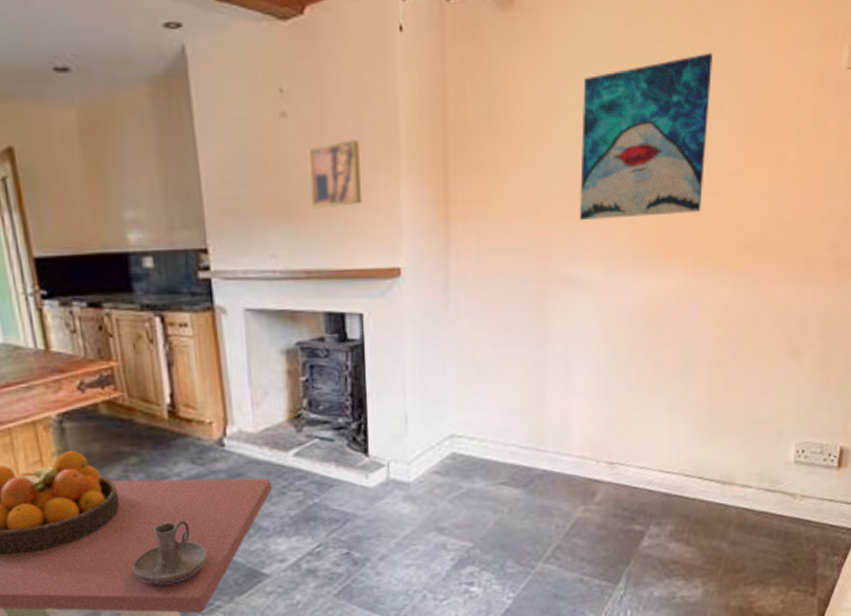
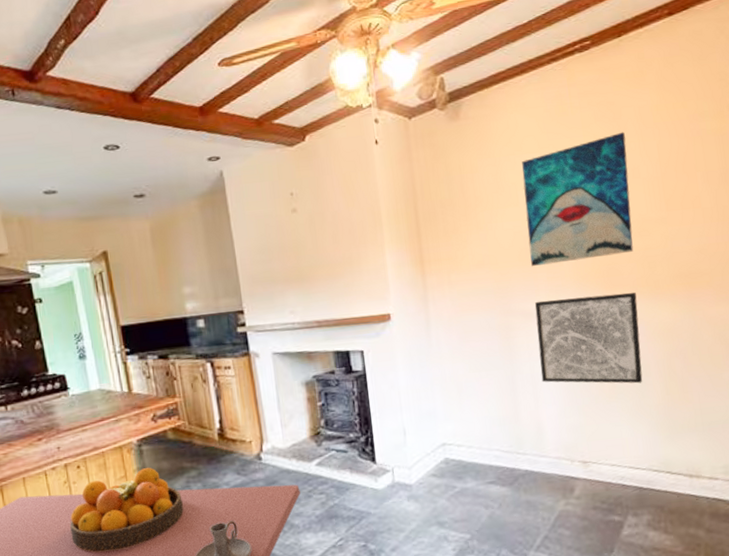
wall art: present [307,140,361,209] -> none [313,223,356,275]
wall art: none [575,262,696,374] -> present [534,292,643,384]

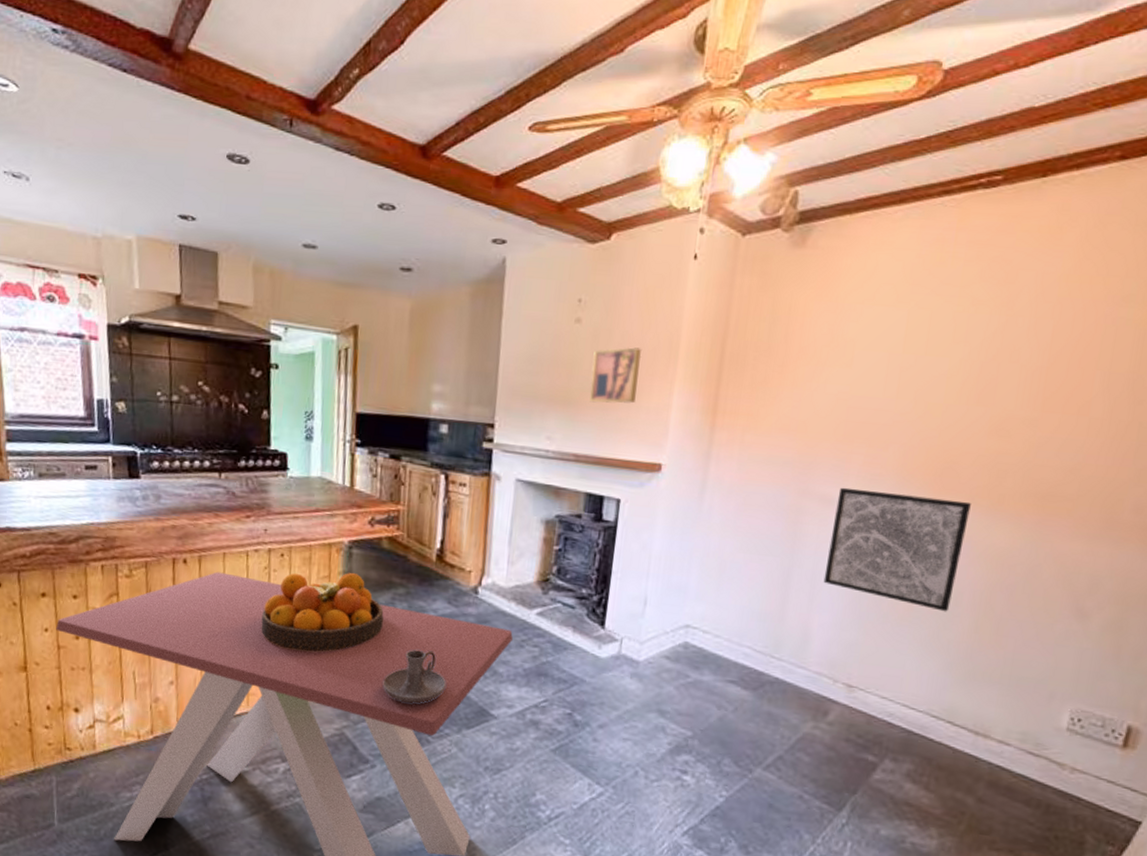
wall art: none [313,223,356,275] -> present [589,347,642,404]
wall art: present [522,132,634,266] -> none [848,300,1014,453]

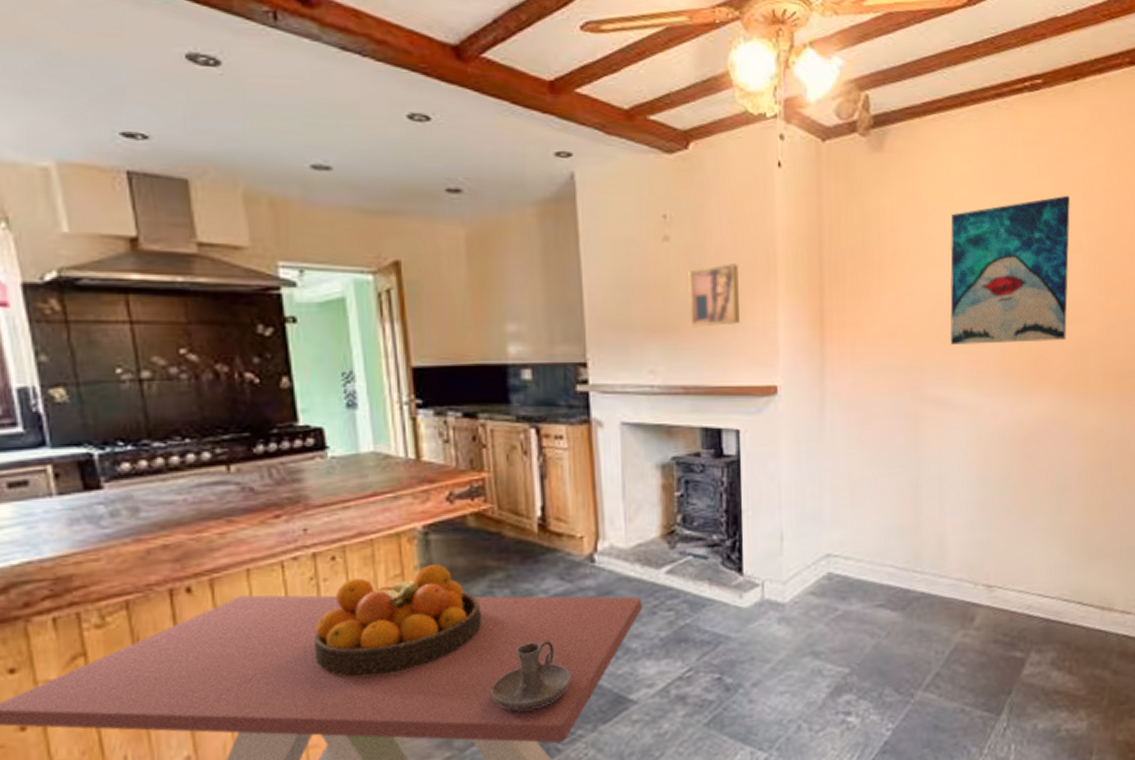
wall art: present [823,487,971,612] -> none [950,387,1065,497]
wall art: none [848,300,1014,453] -> present [950,195,1070,344]

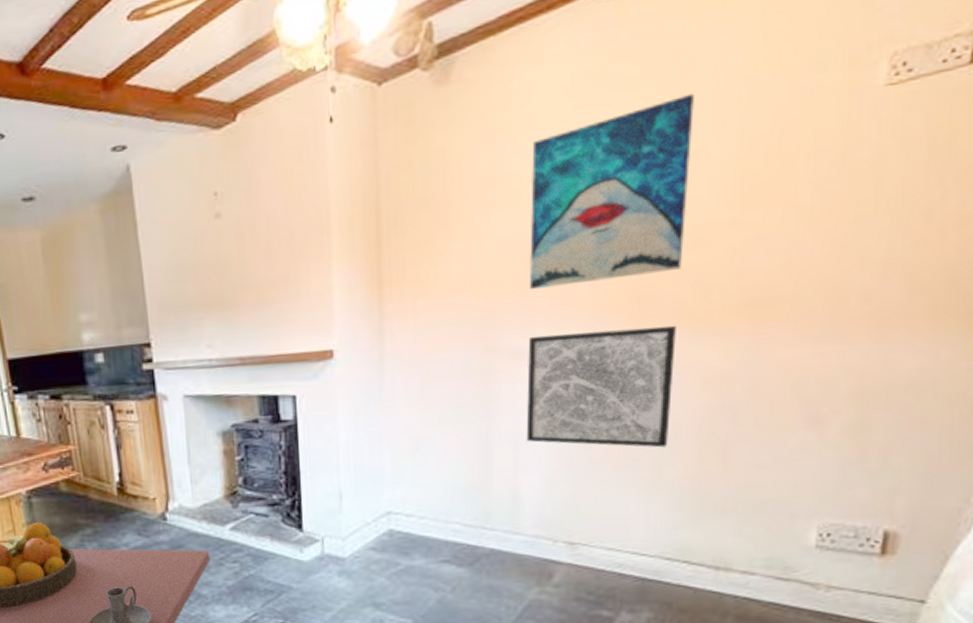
wall art: present [688,264,740,327] -> none [240,231,293,300]
wall art: none [950,387,1065,497] -> present [526,325,676,448]

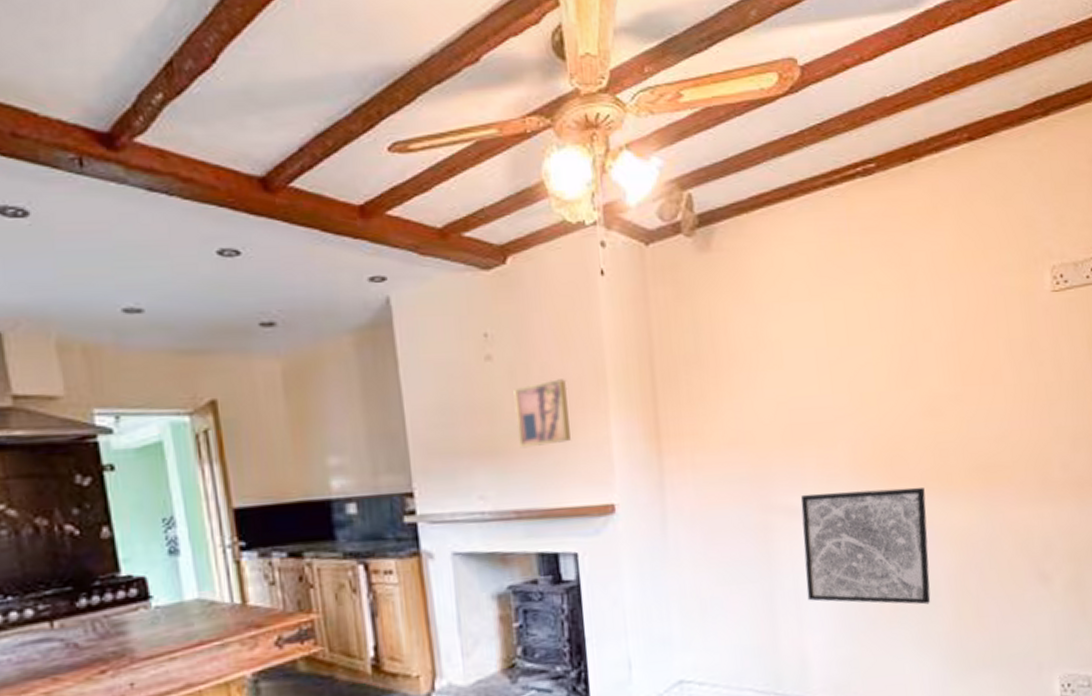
wall art: none [240,231,293,300] -> present [513,379,571,448]
wall art: present [530,93,694,289] -> none [788,282,923,448]

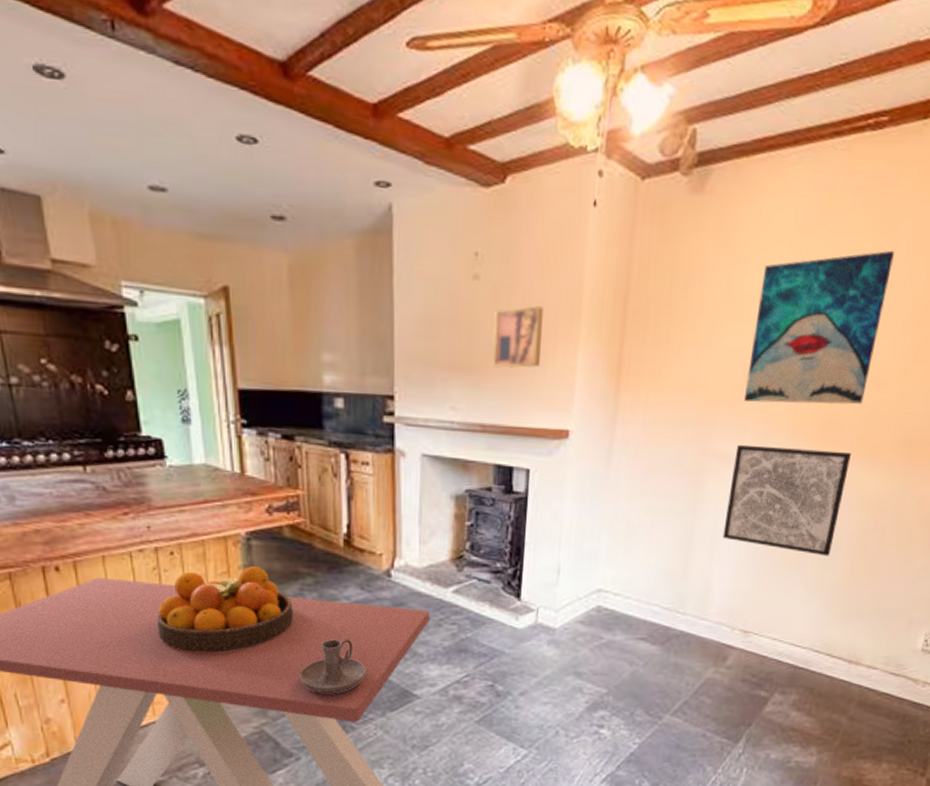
wall art: none [788,282,923,448] -> present [744,250,894,405]

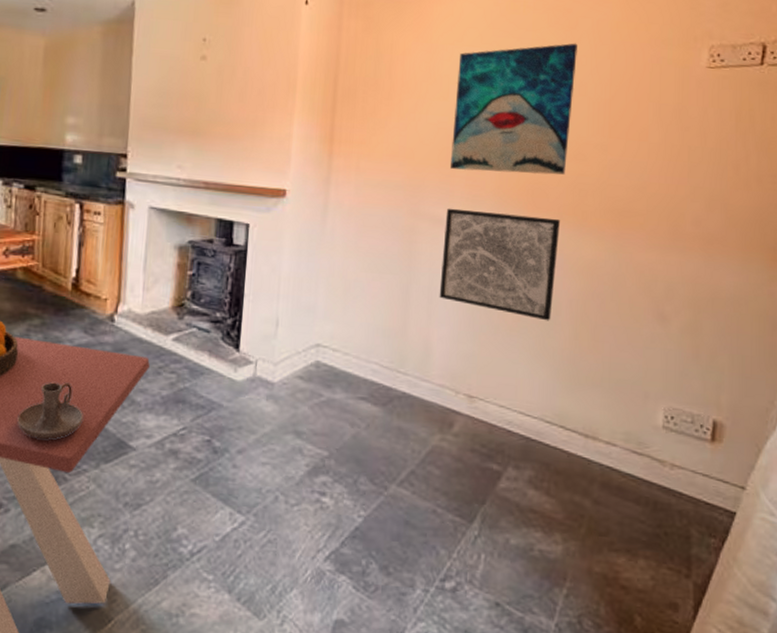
wall art: present [493,306,544,368] -> none [217,82,263,134]

